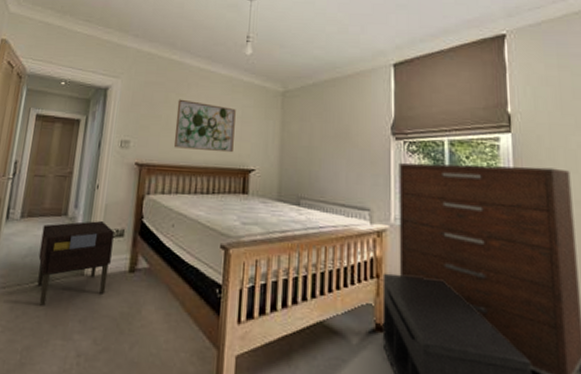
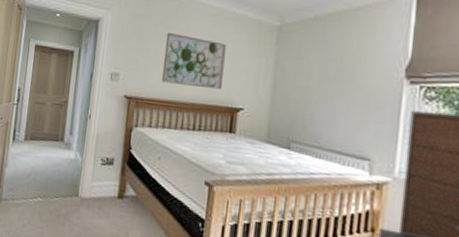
nightstand: present [37,221,114,306] -> none [39,147,105,219]

